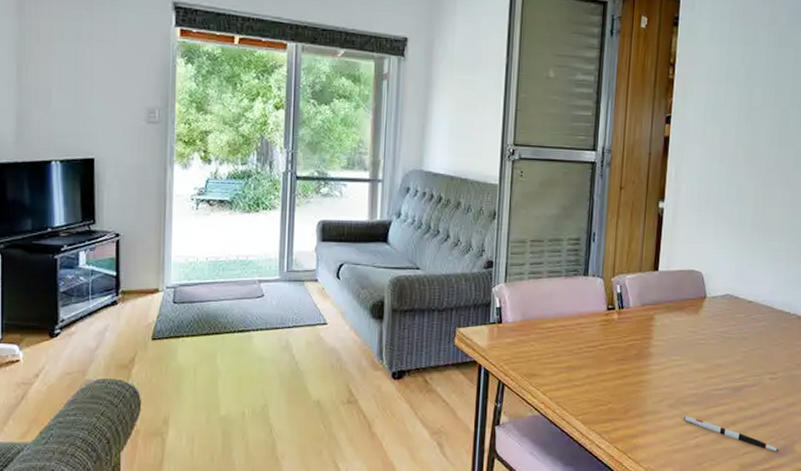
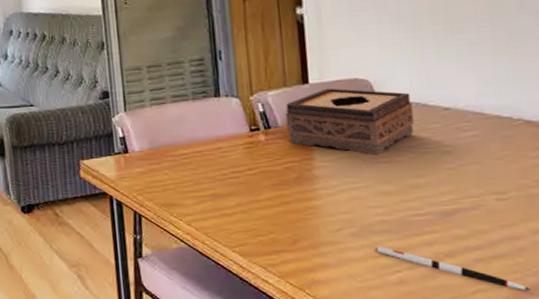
tissue box: none [635,276,729,338] -> present [285,88,415,156]

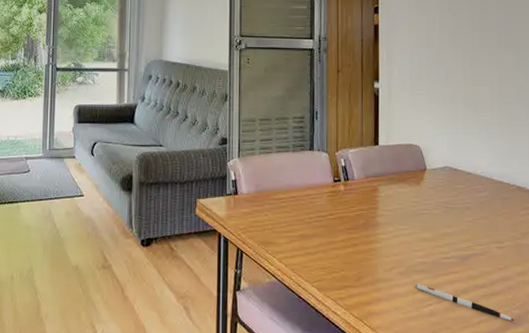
tissue box: present [285,88,415,156] -> none [360,150,448,208]

